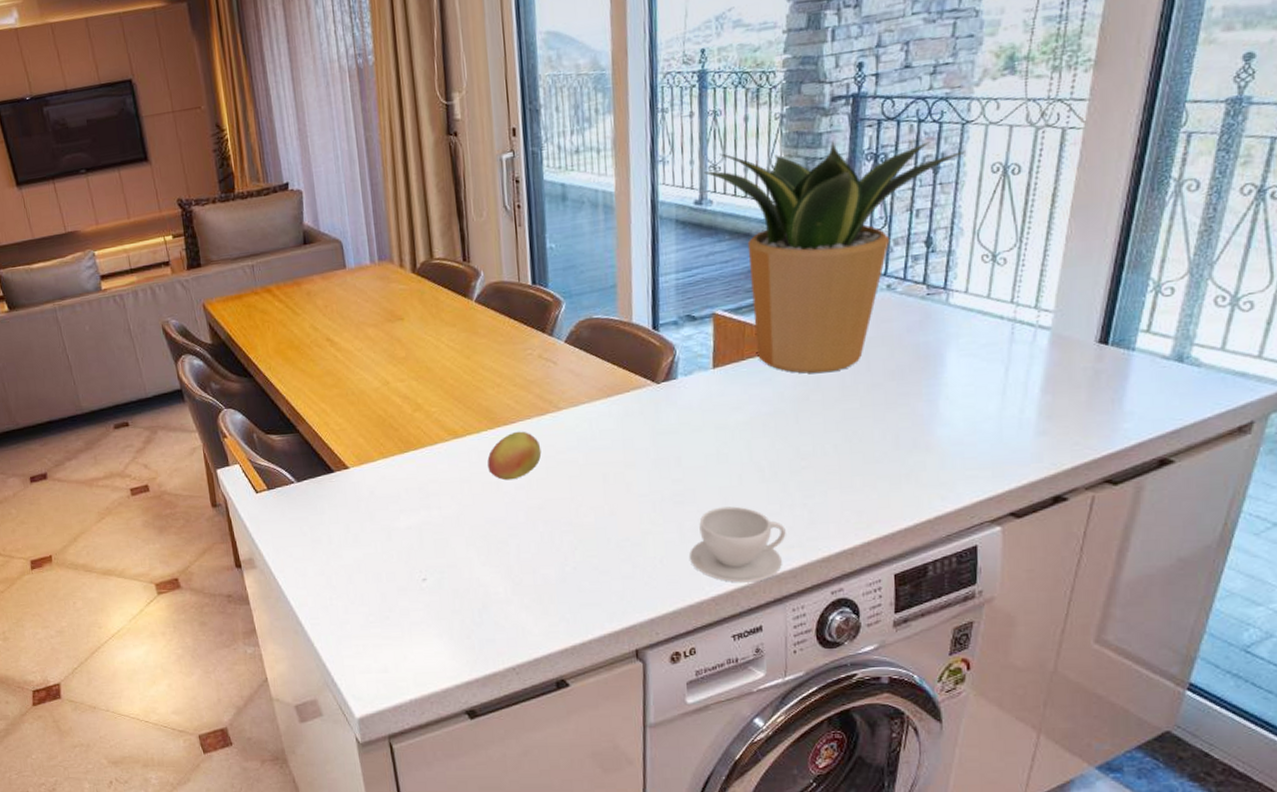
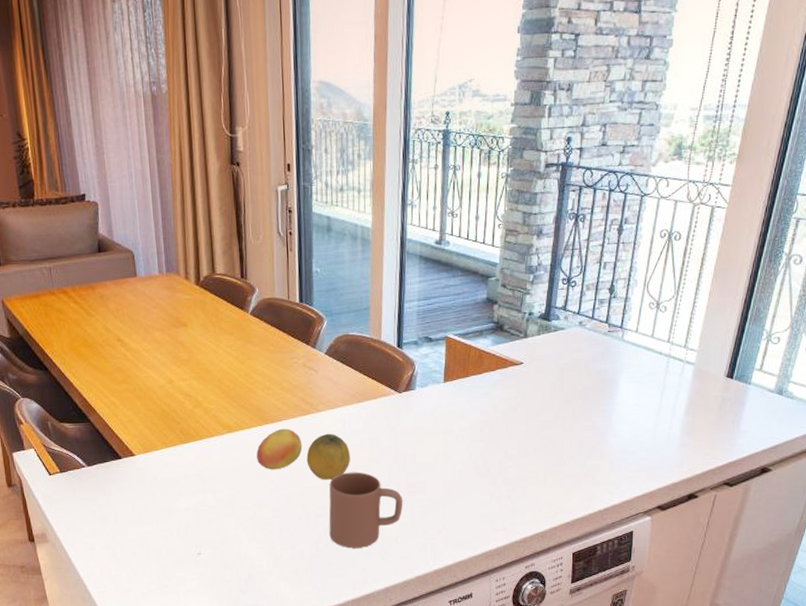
fruit: none [546,434,600,491] -> present [306,433,350,480]
mug: none [575,479,668,571] -> present [329,472,403,548]
teacup: present [690,506,786,583] -> none [419,496,494,559]
potted plant: present [704,141,965,374] -> none [444,200,642,391]

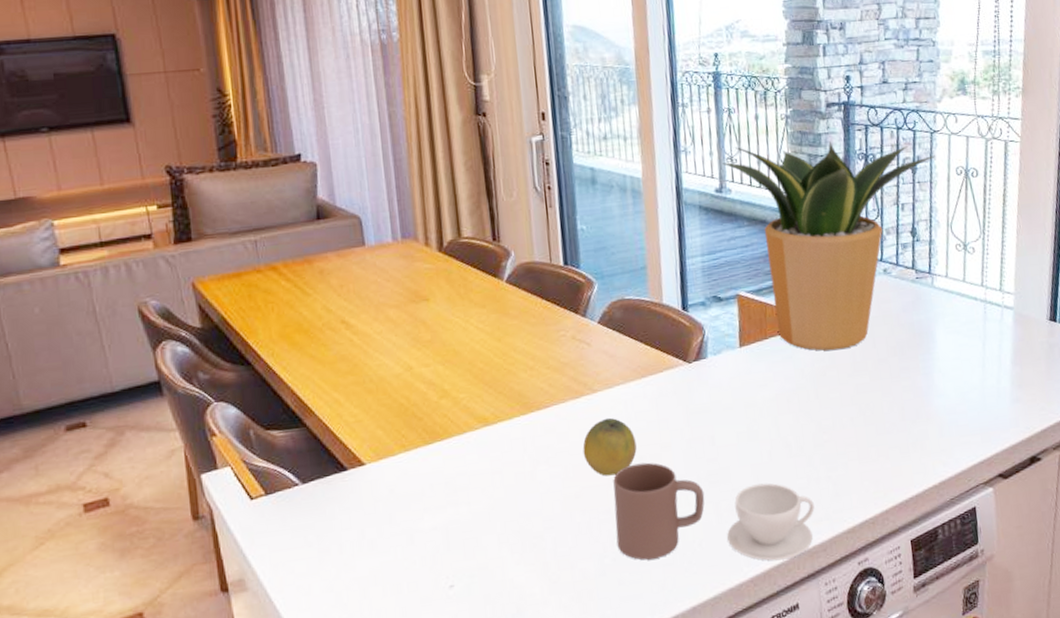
fruit: present [256,428,302,470] -> none [520,415,577,469]
teacup: none [419,496,494,559] -> present [727,483,815,561]
potted plant: none [444,200,642,391] -> present [723,141,935,351]

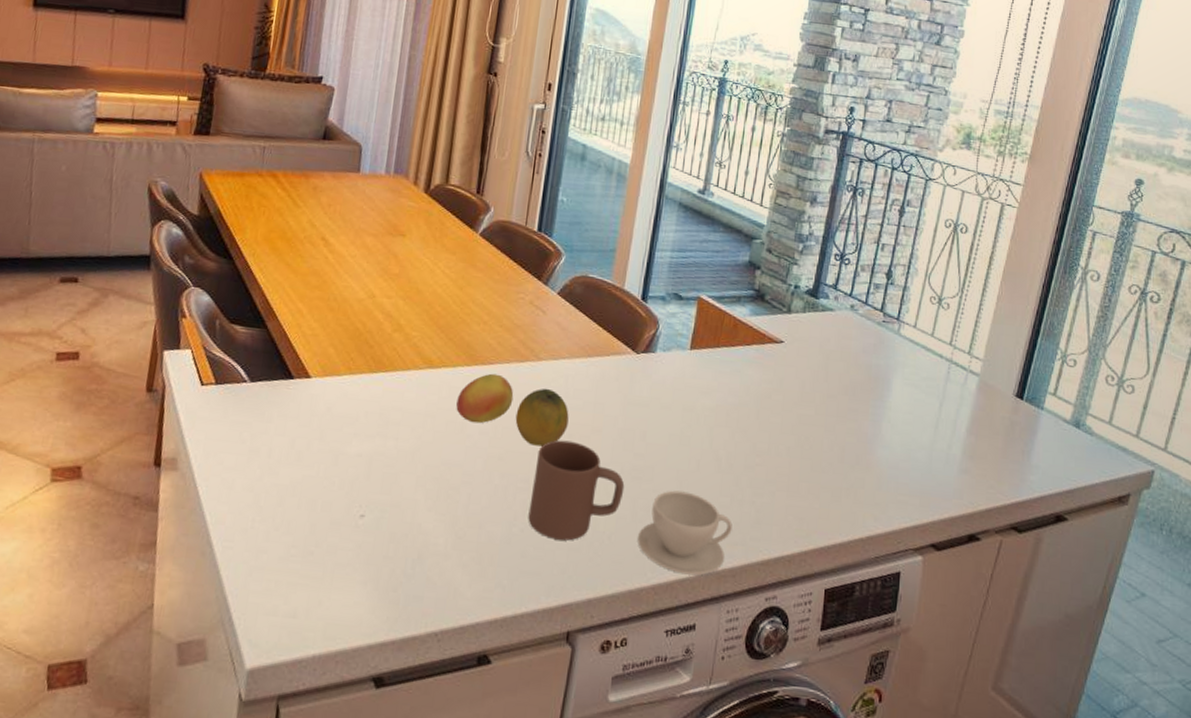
fruit: none [520,415,577,469] -> present [456,373,514,424]
potted plant: present [723,141,935,351] -> none [711,153,926,376]

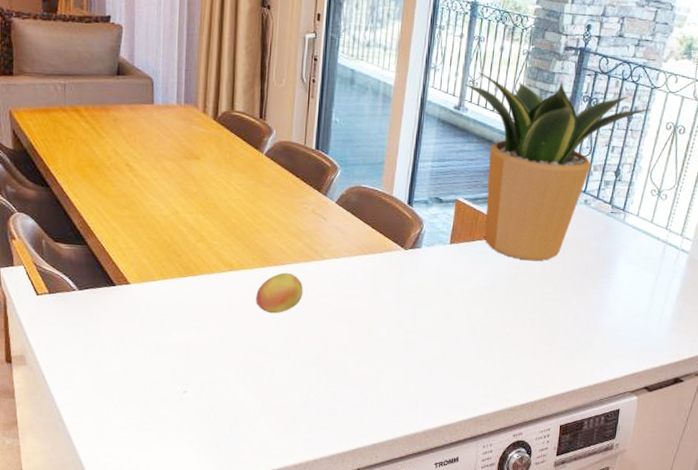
fruit: present [515,388,569,447] -> none [306,282,351,329]
mug: present [528,440,625,541] -> none [321,323,399,401]
teacup: present [638,490,732,576] -> none [411,357,487,421]
potted plant: none [711,153,926,376] -> present [465,72,651,261]

